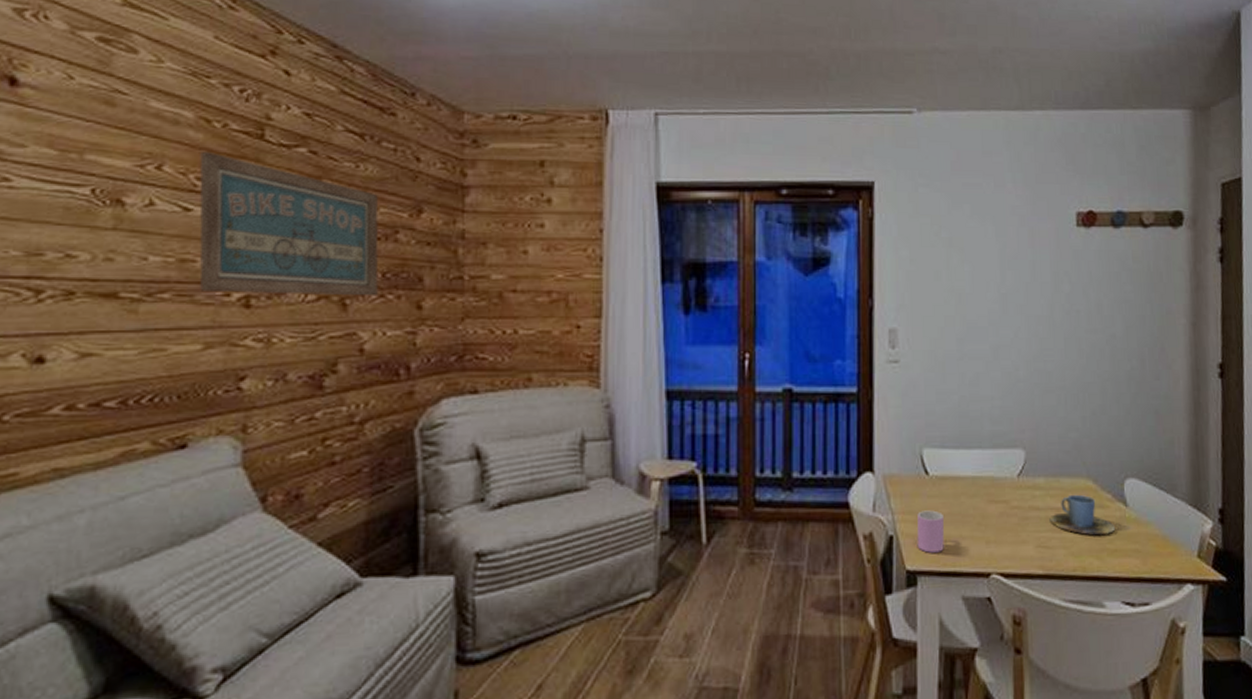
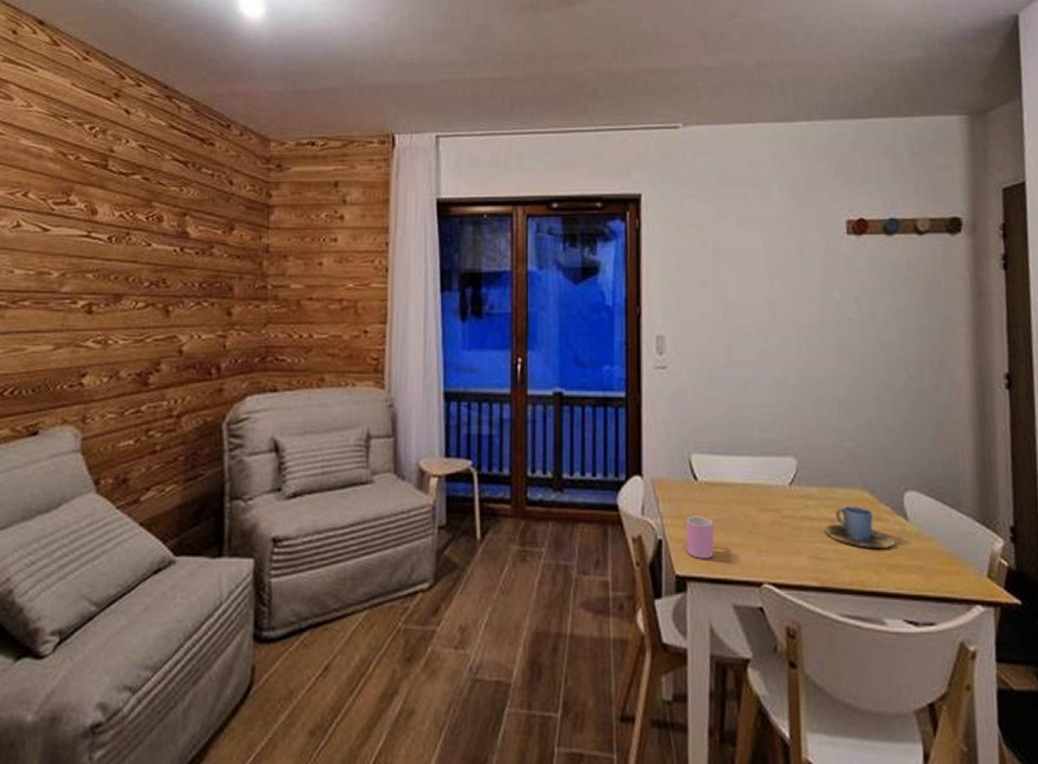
wall art: present [199,151,379,296] -> none [53,180,198,304]

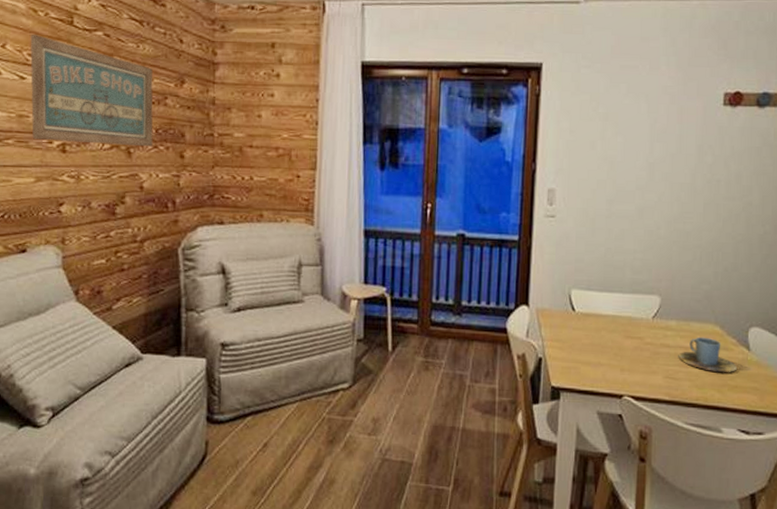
wall art: none [53,180,198,304] -> present [30,34,153,147]
cup: present [686,516,714,559] -> none [561,340,587,374]

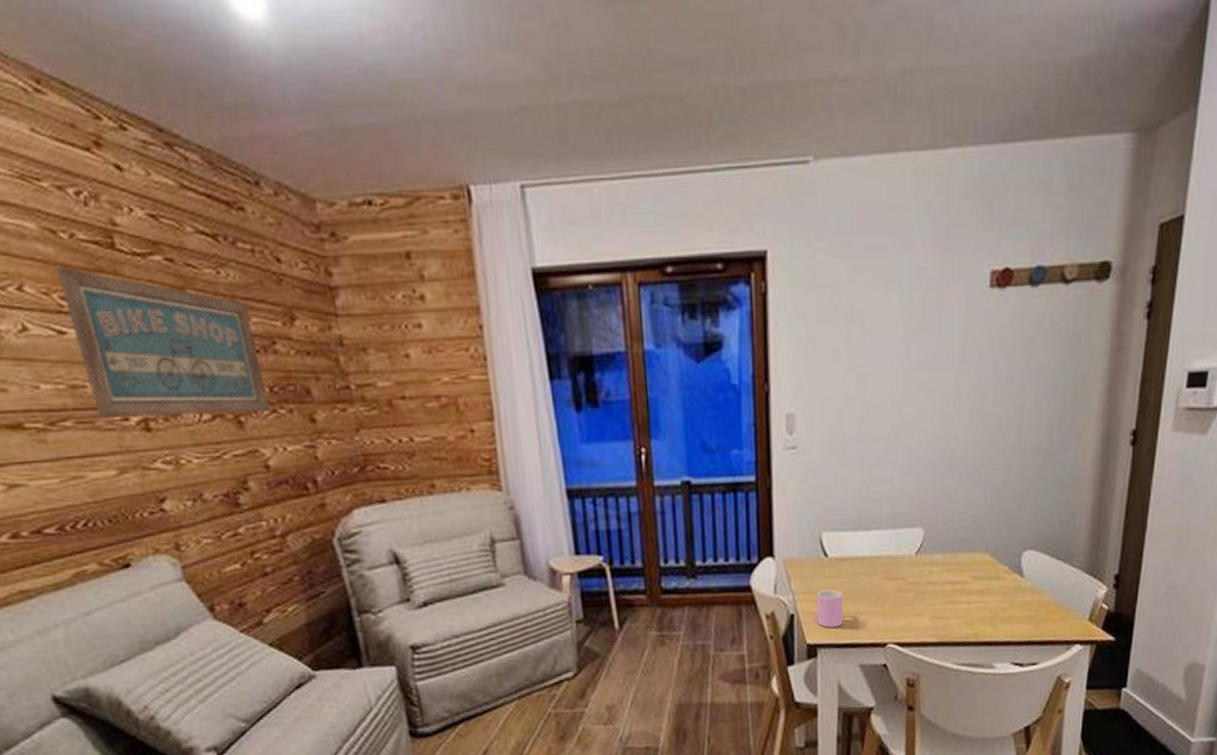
cup: none [561,340,587,374] -> present [816,589,843,628]
cup: present [678,337,737,372] -> none [945,568,1009,605]

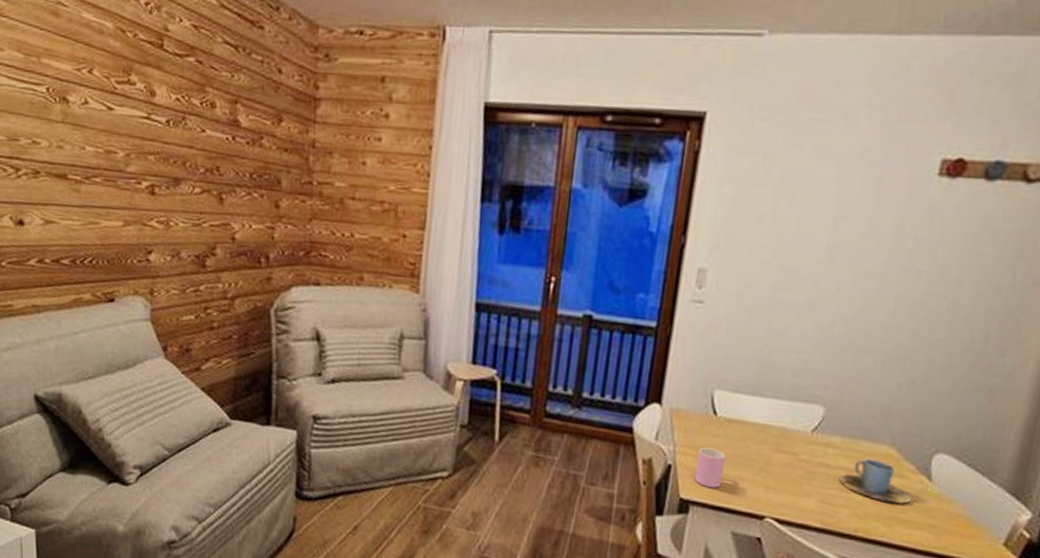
wall art: present [56,266,270,417] -> none [118,58,248,194]
cup: none [945,568,1009,605] -> present [838,458,912,504]

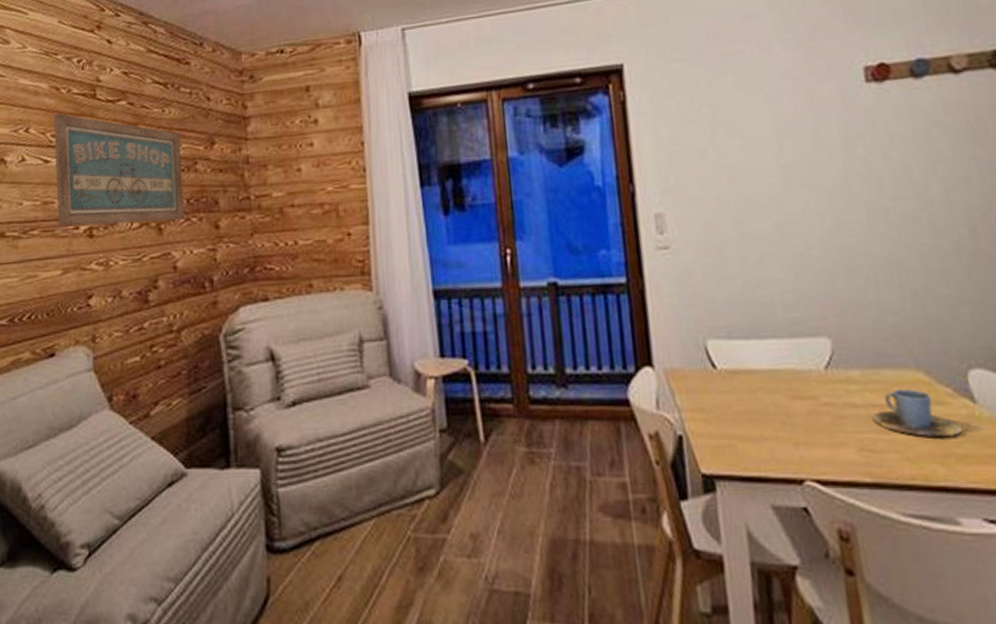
wall art: none [118,58,248,194] -> present [53,113,184,227]
cup: present [694,447,727,488] -> none [708,407,744,455]

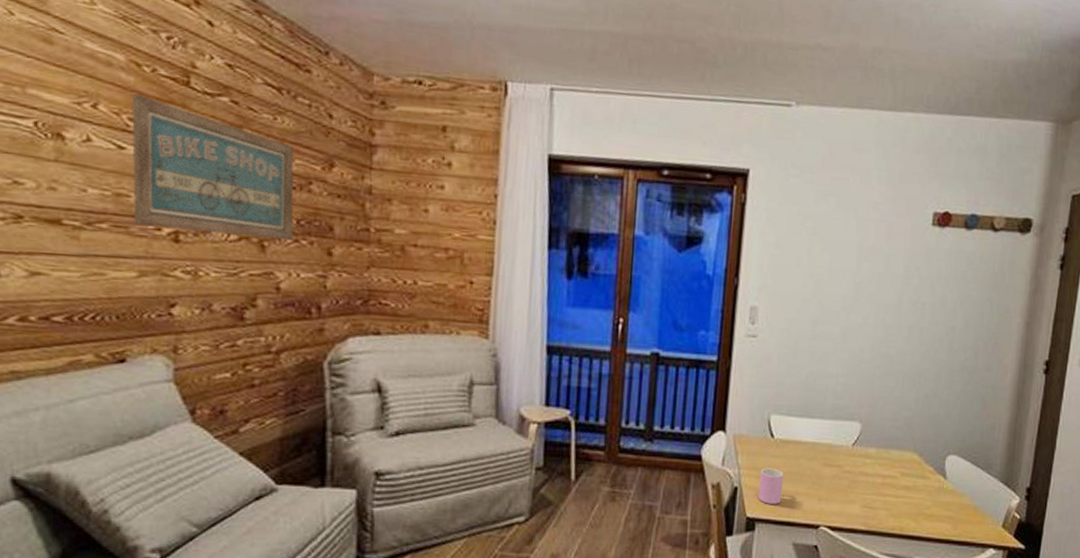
cup: none [708,407,744,455] -> present [757,468,784,504]
cup: present [872,388,962,437] -> none [876,464,933,501]

